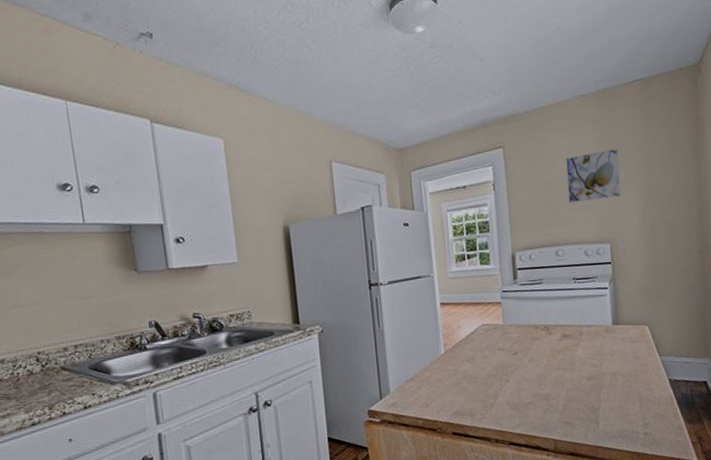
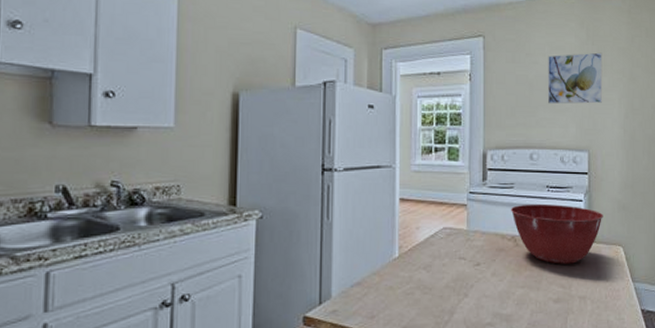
mixing bowl: none [542,294,628,347] -> present [511,203,603,264]

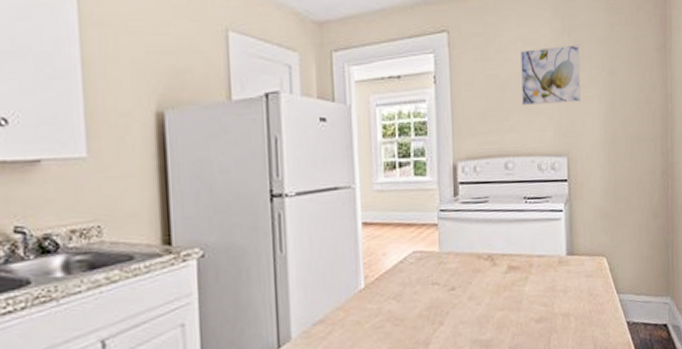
mixing bowl: present [511,203,603,264] -> none [486,216,585,281]

